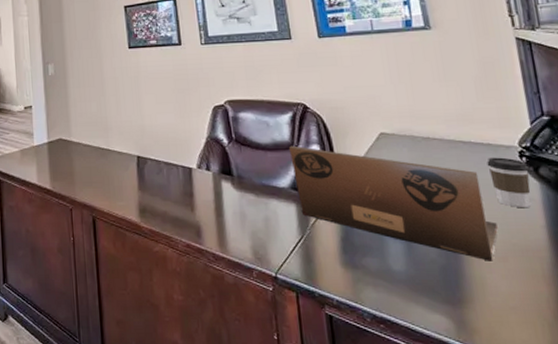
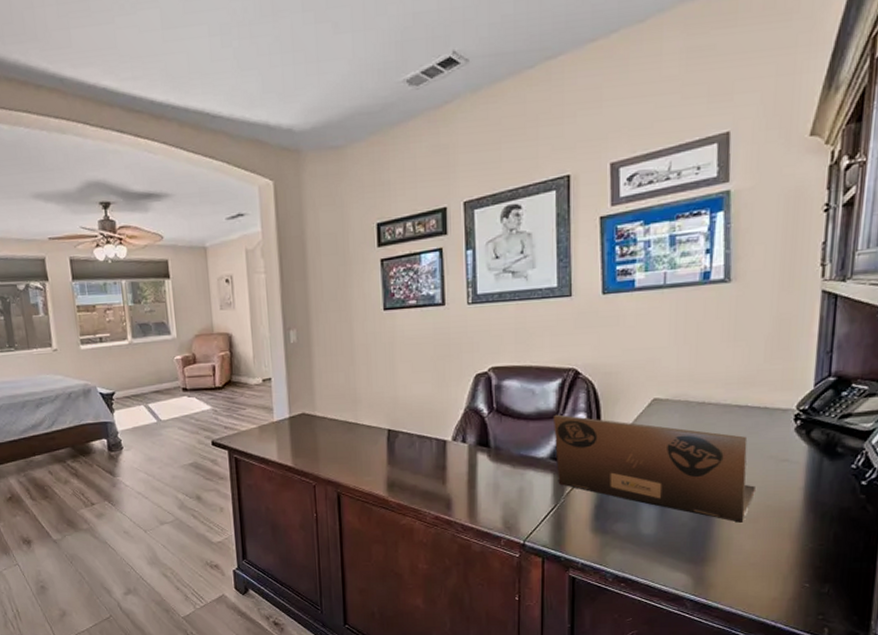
coffee cup: present [487,157,531,208] -> none [759,421,801,471]

